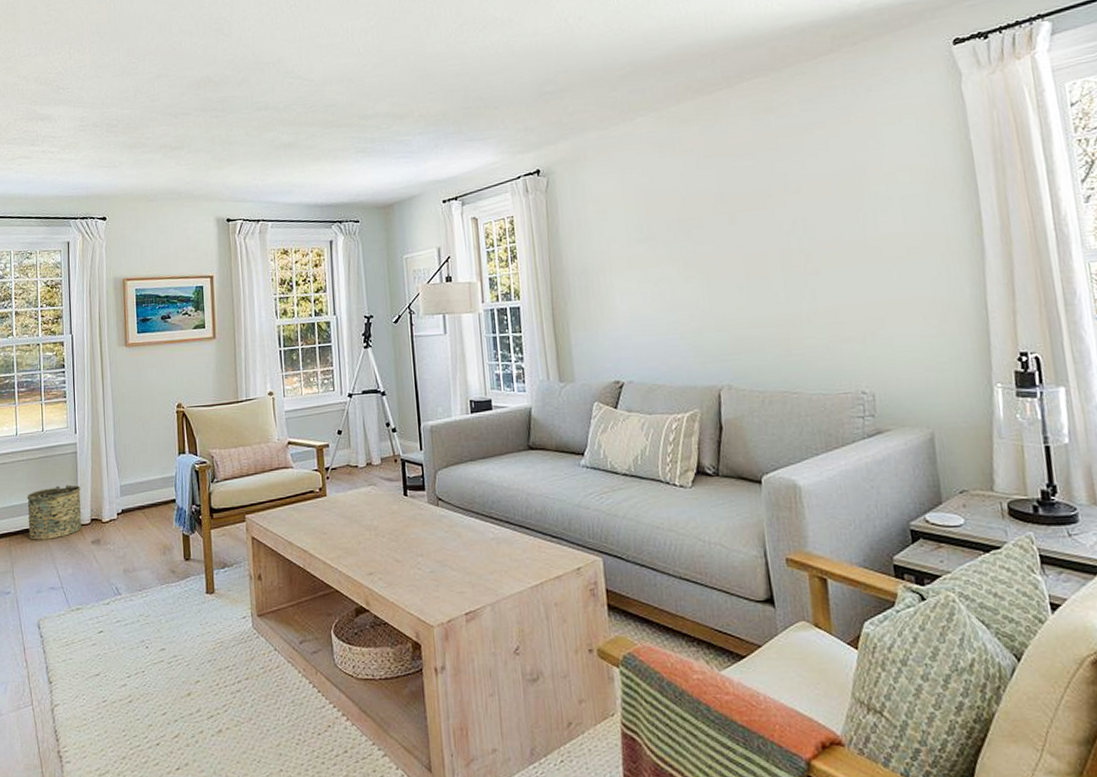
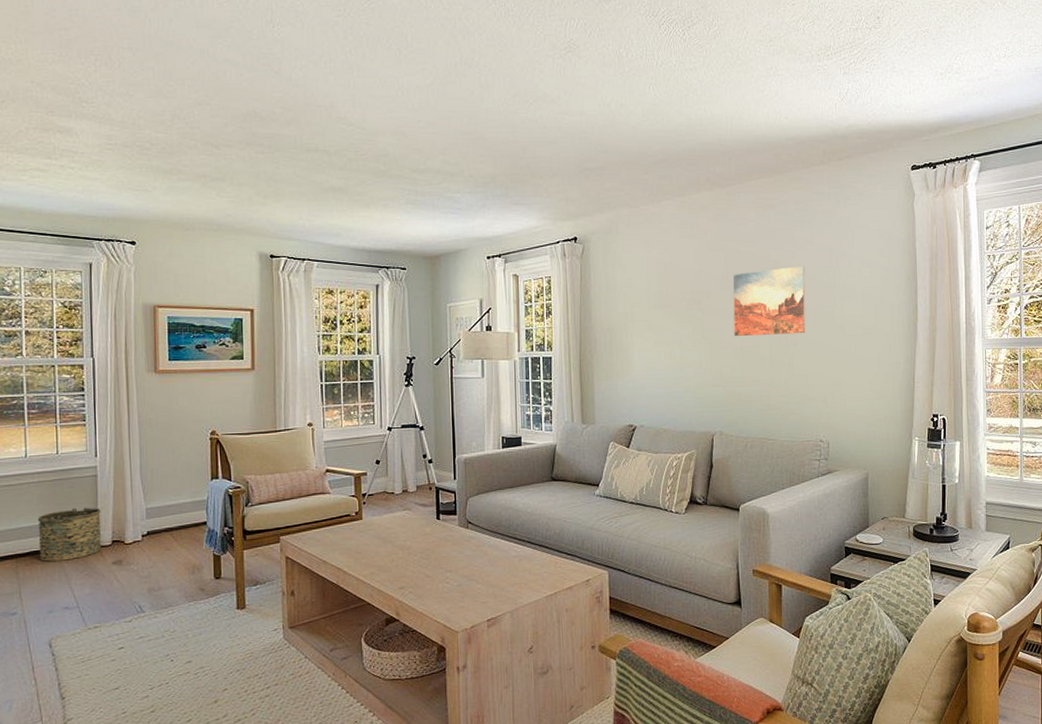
wall art: none [729,177,829,268] -> present [733,266,806,336]

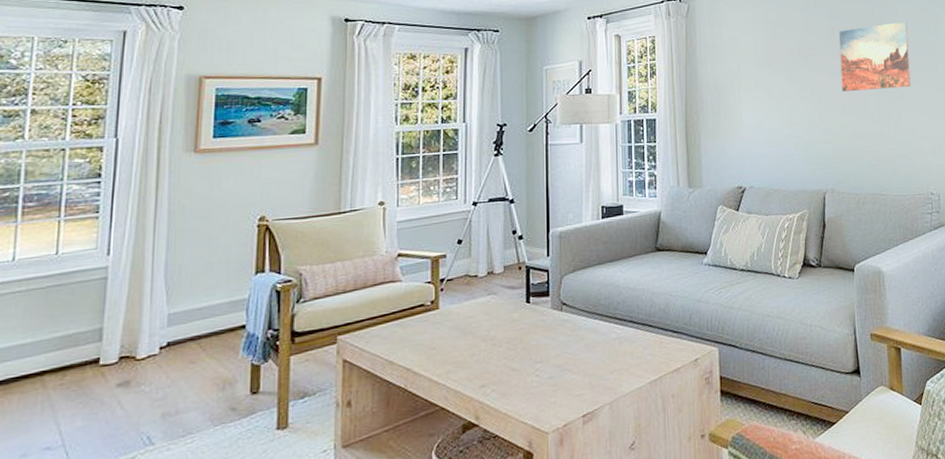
bucket: present [37,507,102,562] -> none [16,317,108,391]

